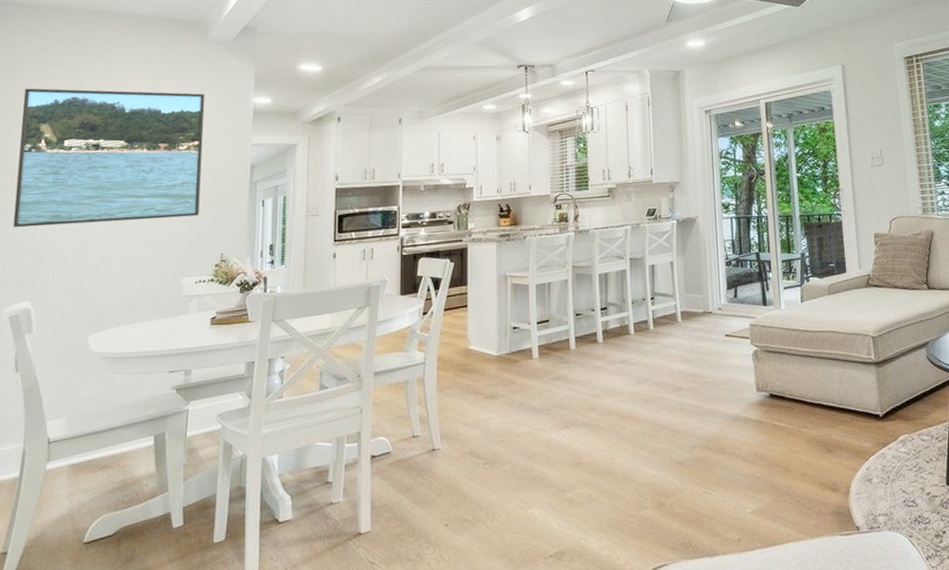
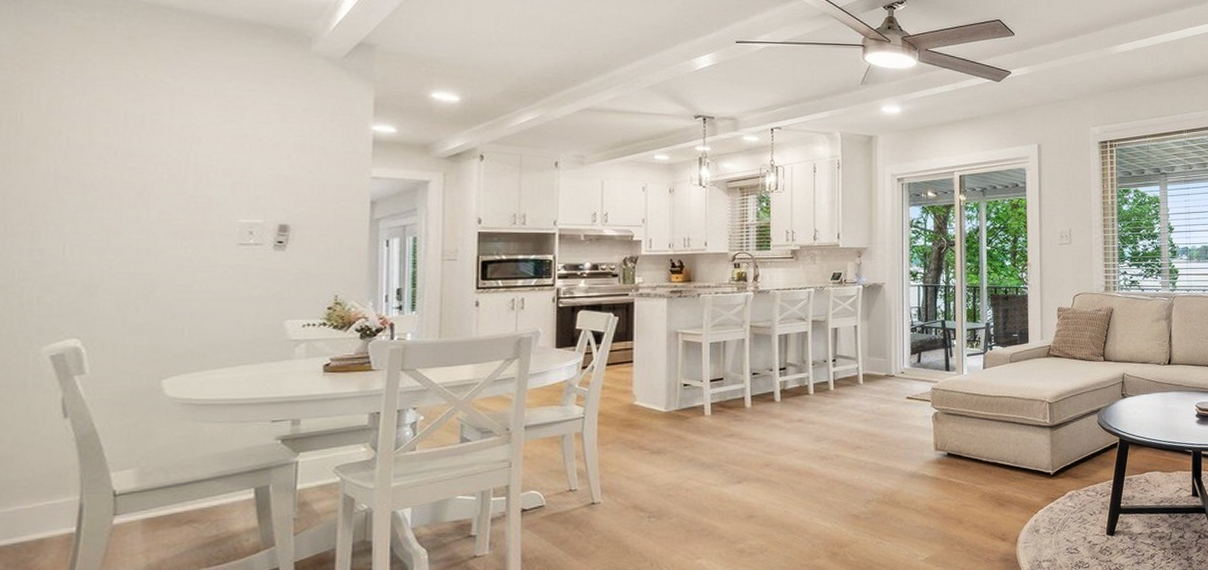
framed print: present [12,88,205,228] -> none [48,89,309,254]

